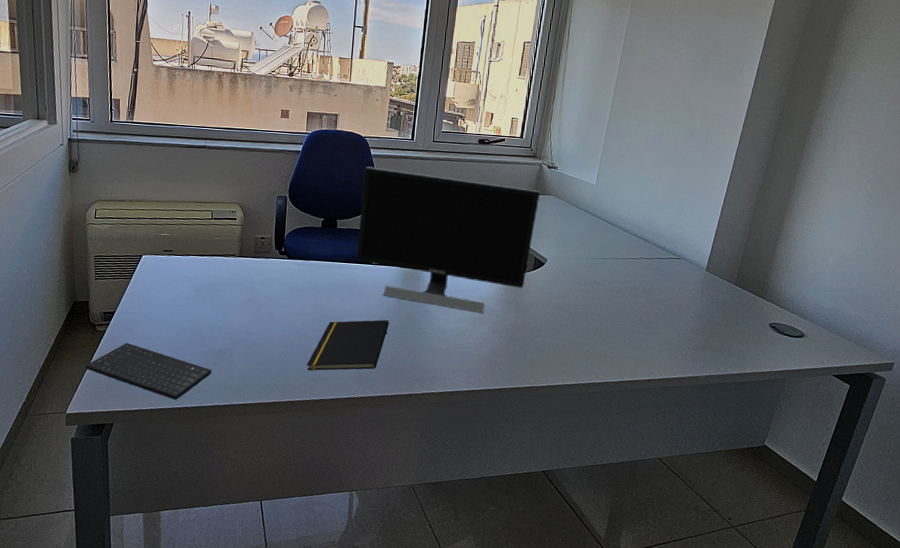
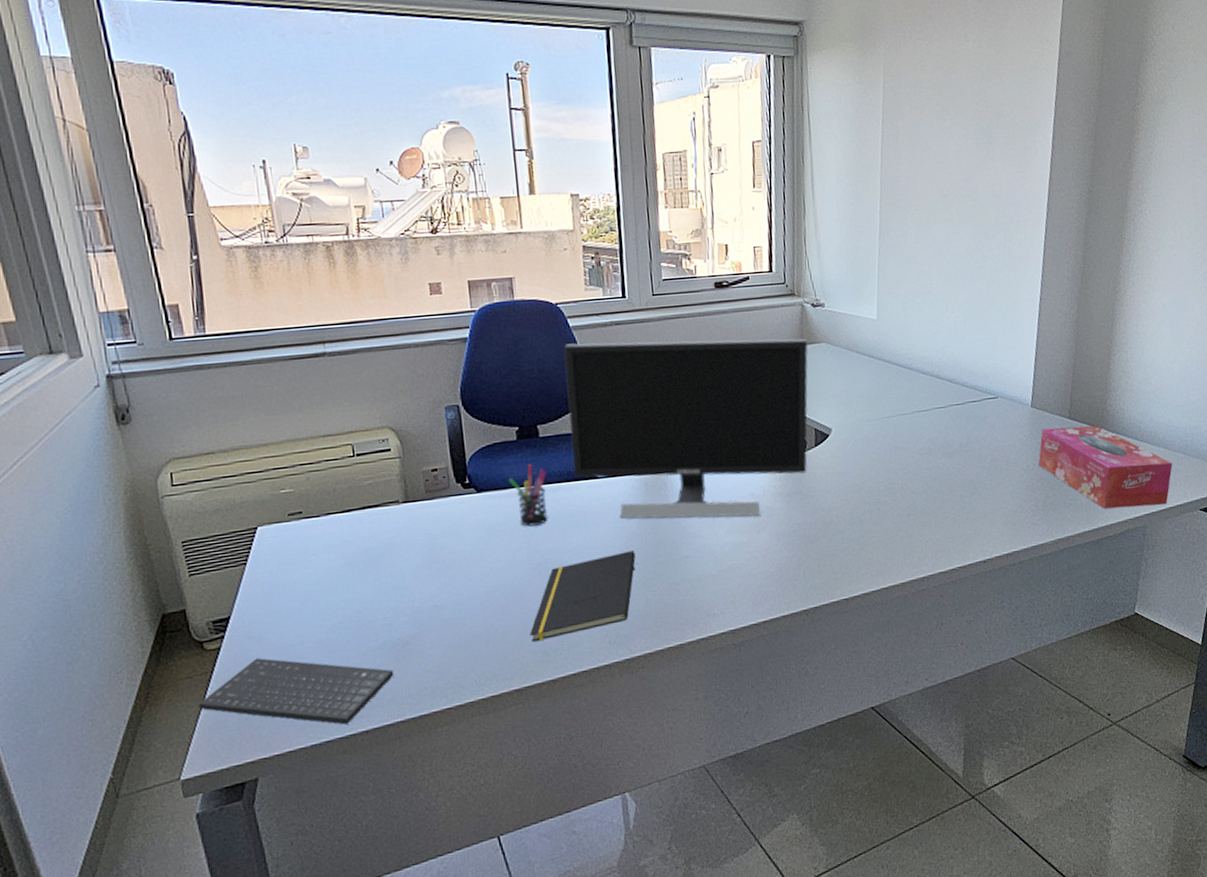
pen holder: none [310,246,338,290] -> present [508,464,549,527]
tissue box: none [704,289,815,366] -> present [1038,425,1173,509]

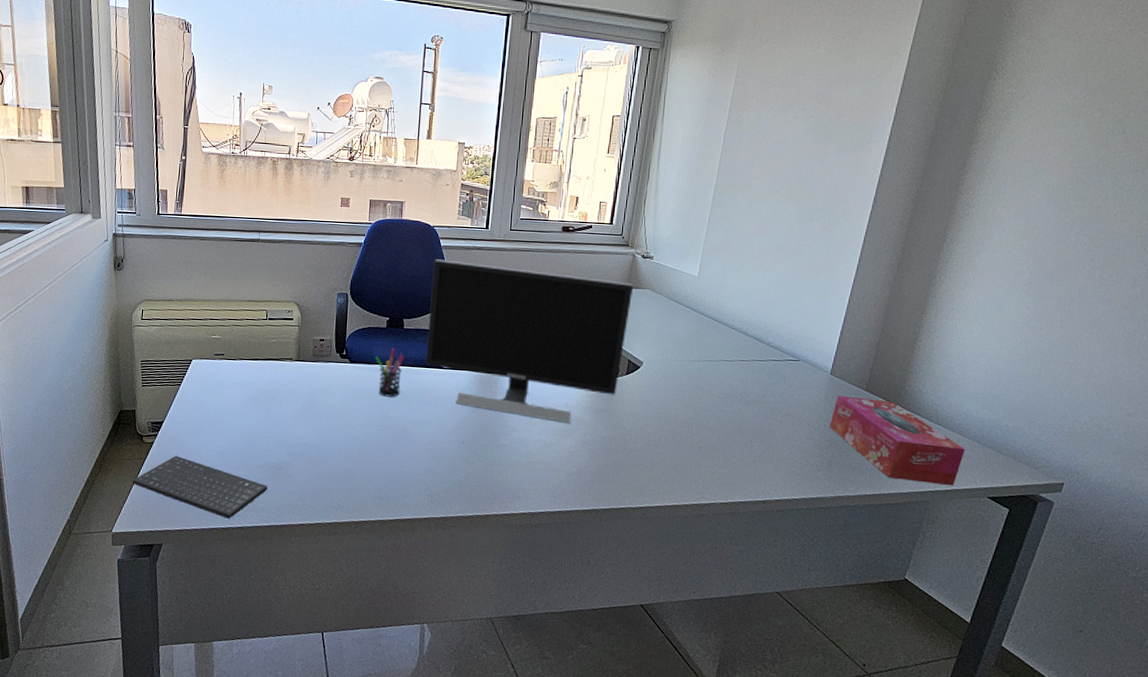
notepad: present [529,550,636,643] -> none [371,431,463,488]

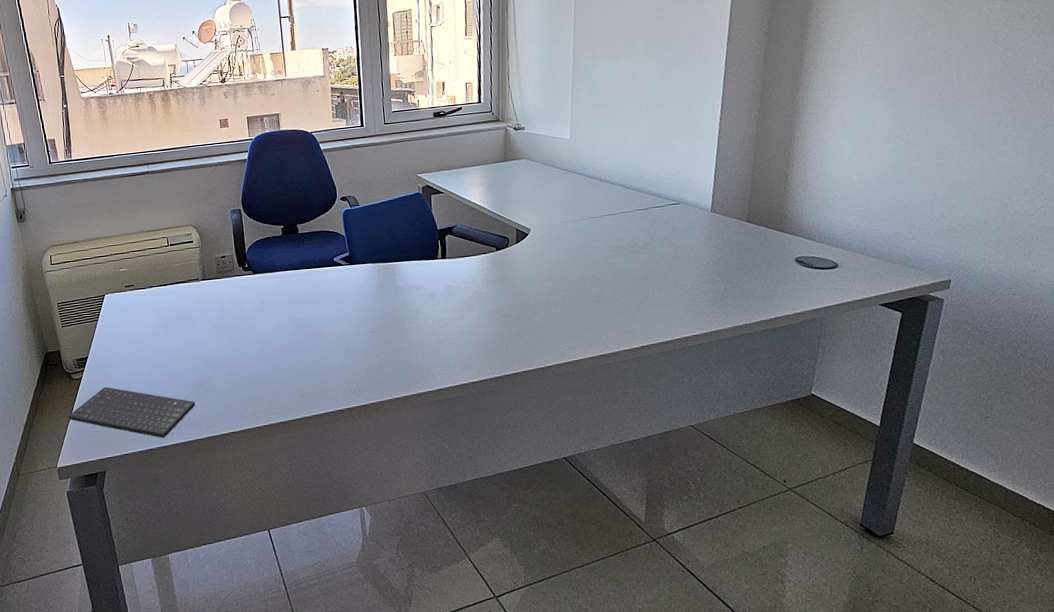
pen holder: present [375,348,405,397] -> none [276,254,305,301]
monitor: present [425,259,634,423] -> none [317,155,511,298]
tissue box: present [829,395,965,486] -> none [717,228,851,301]

